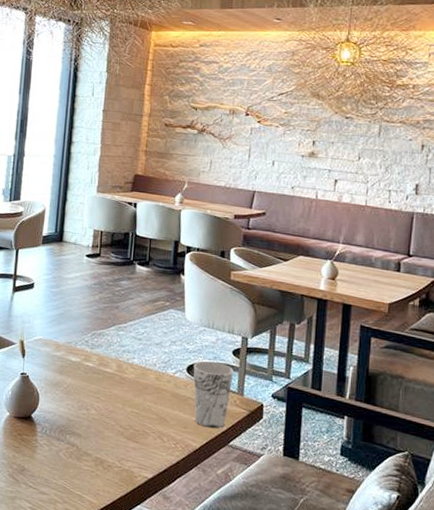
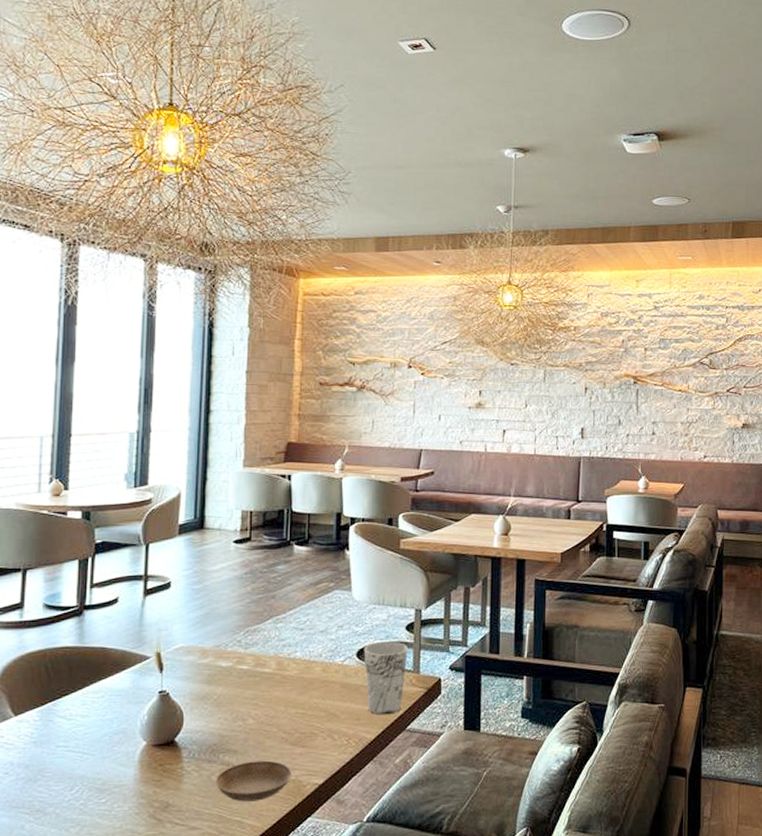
saucer: none [62,446,126,482] -> present [216,760,292,802]

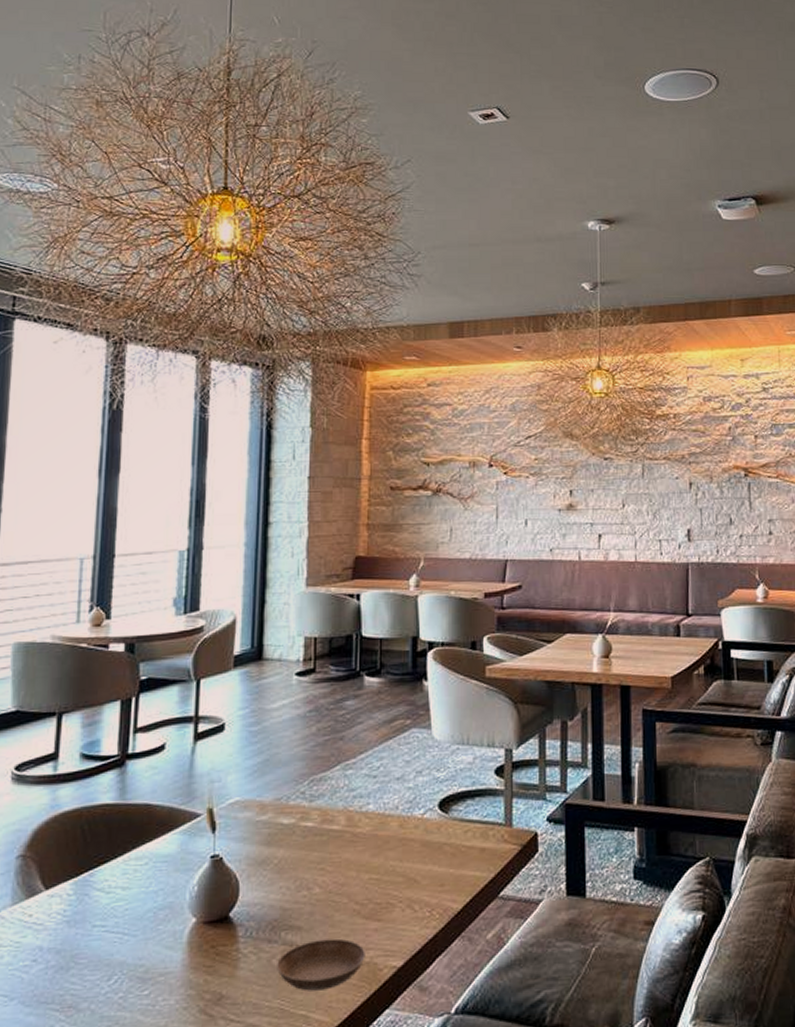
cup: present [364,641,408,715] -> none [447,788,498,880]

